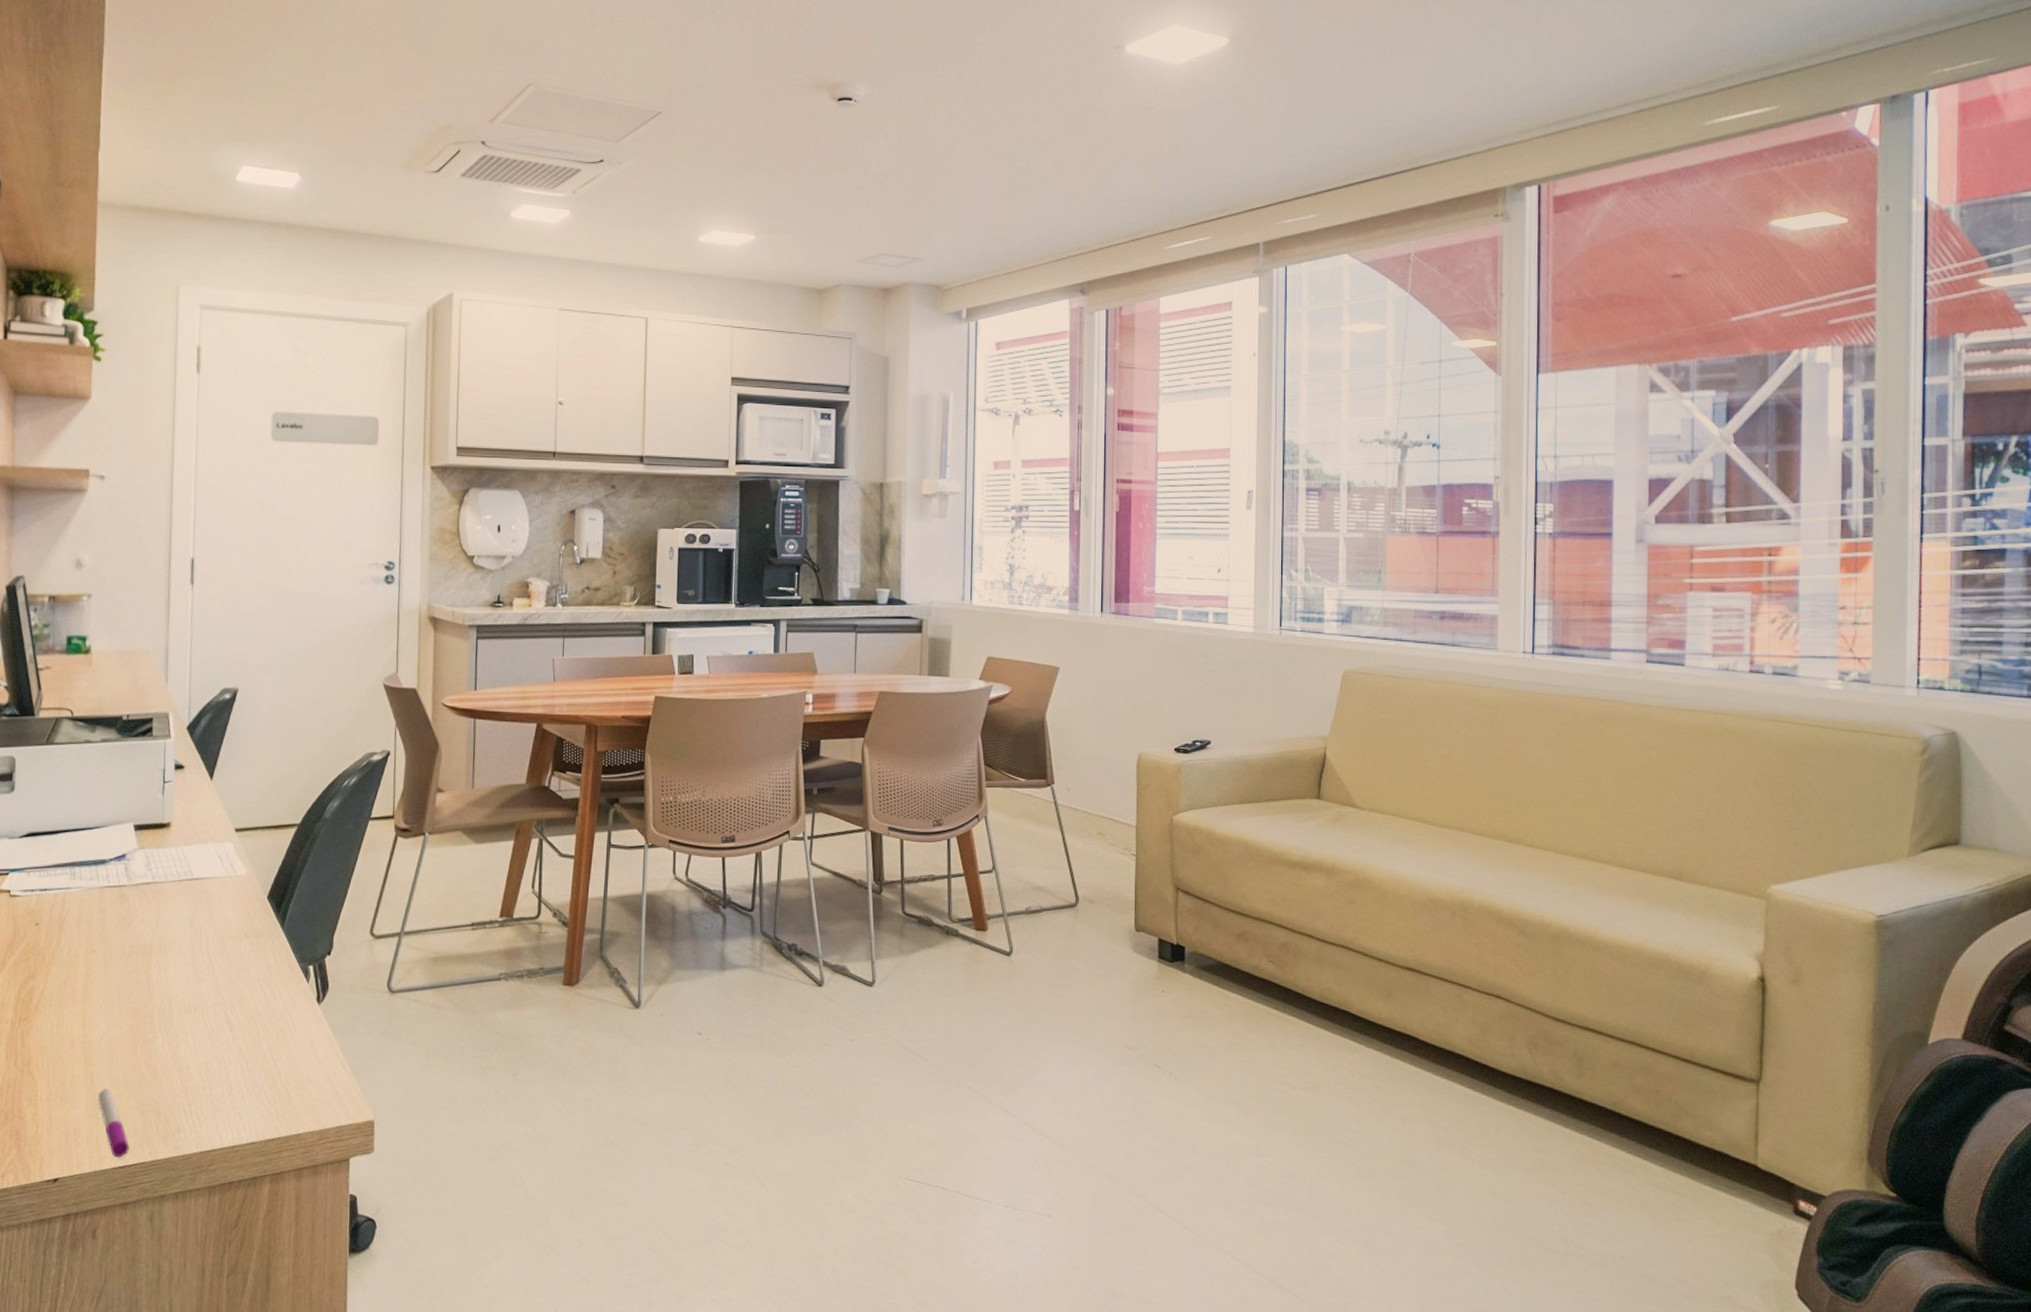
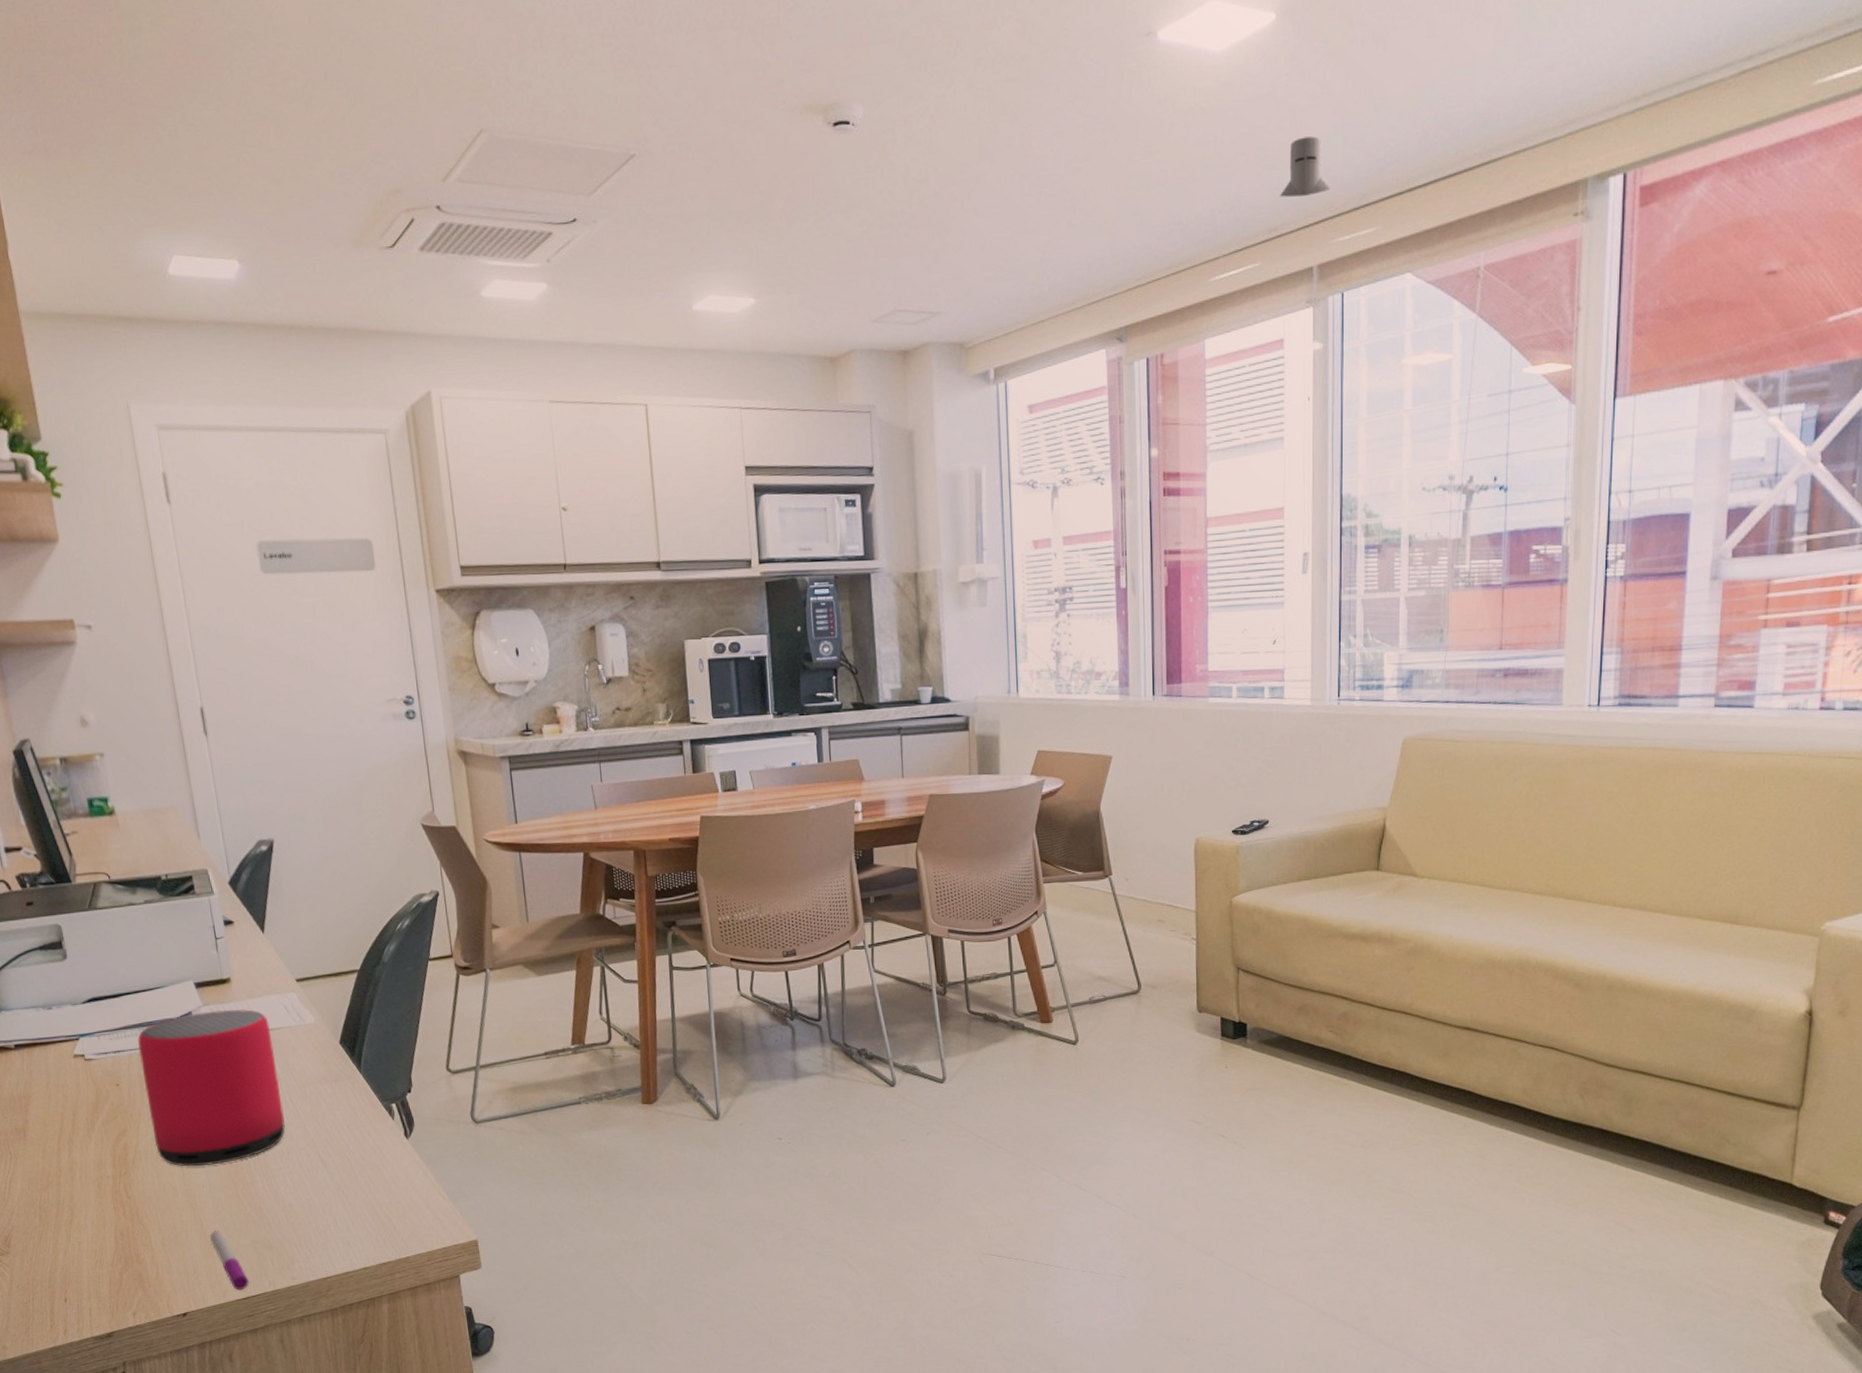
speaker: none [62,854,201,1018] -> present [137,1009,285,1167]
knight helmet: none [1230,137,1276,184] -> present [1280,136,1331,197]

